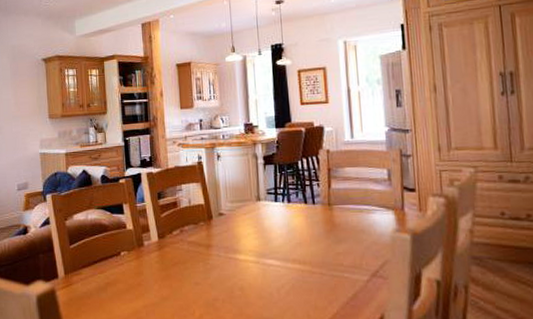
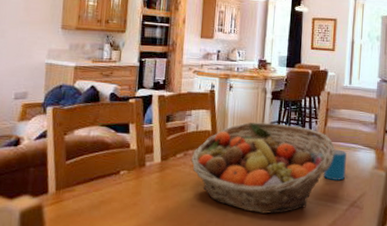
fruit basket: none [187,190,345,289] -> present [190,122,336,214]
mug: none [334,213,362,248] -> present [323,149,347,181]

